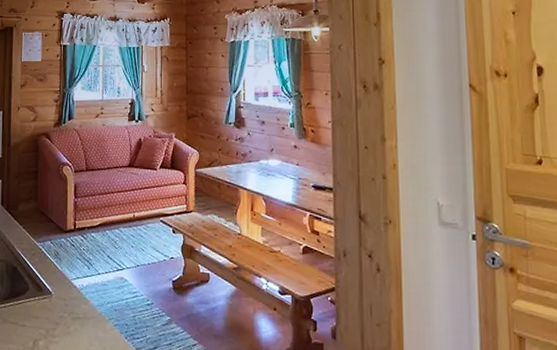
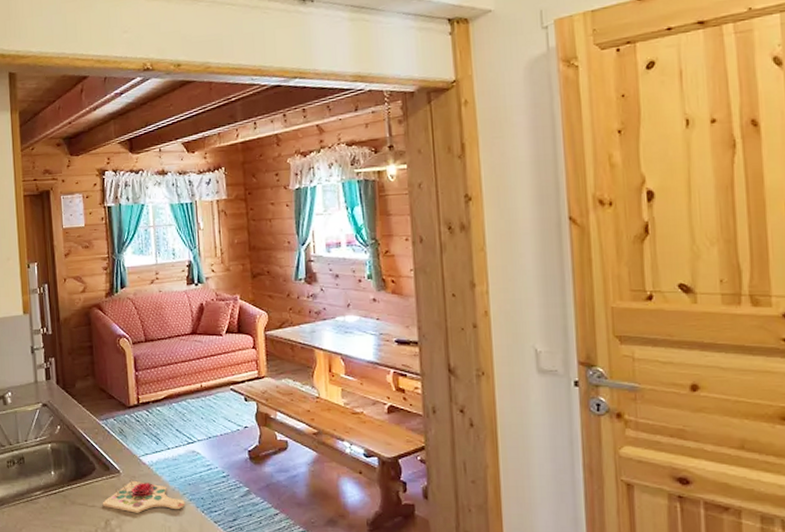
cutting board: none [32,301,110,335] -> present [102,479,185,513]

